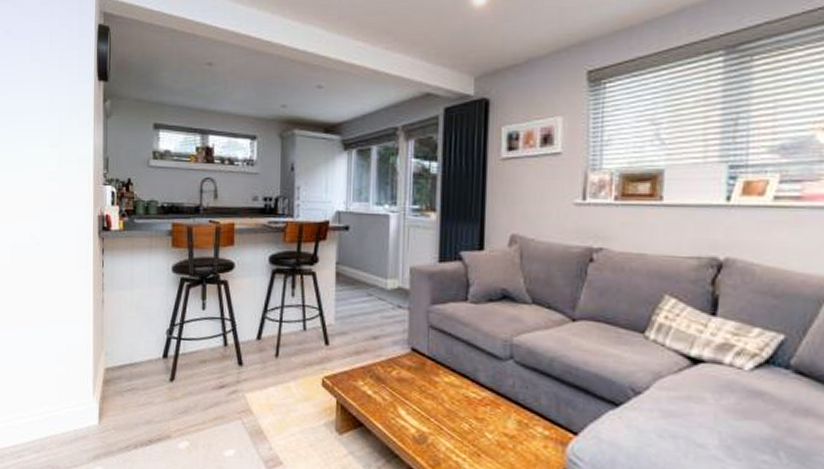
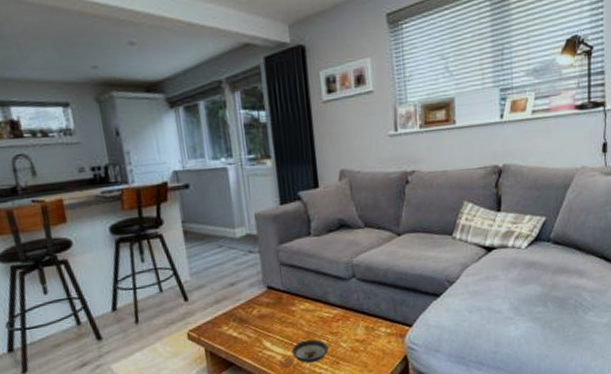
saucer: none [428,418,470,448] -> present [292,339,329,364]

